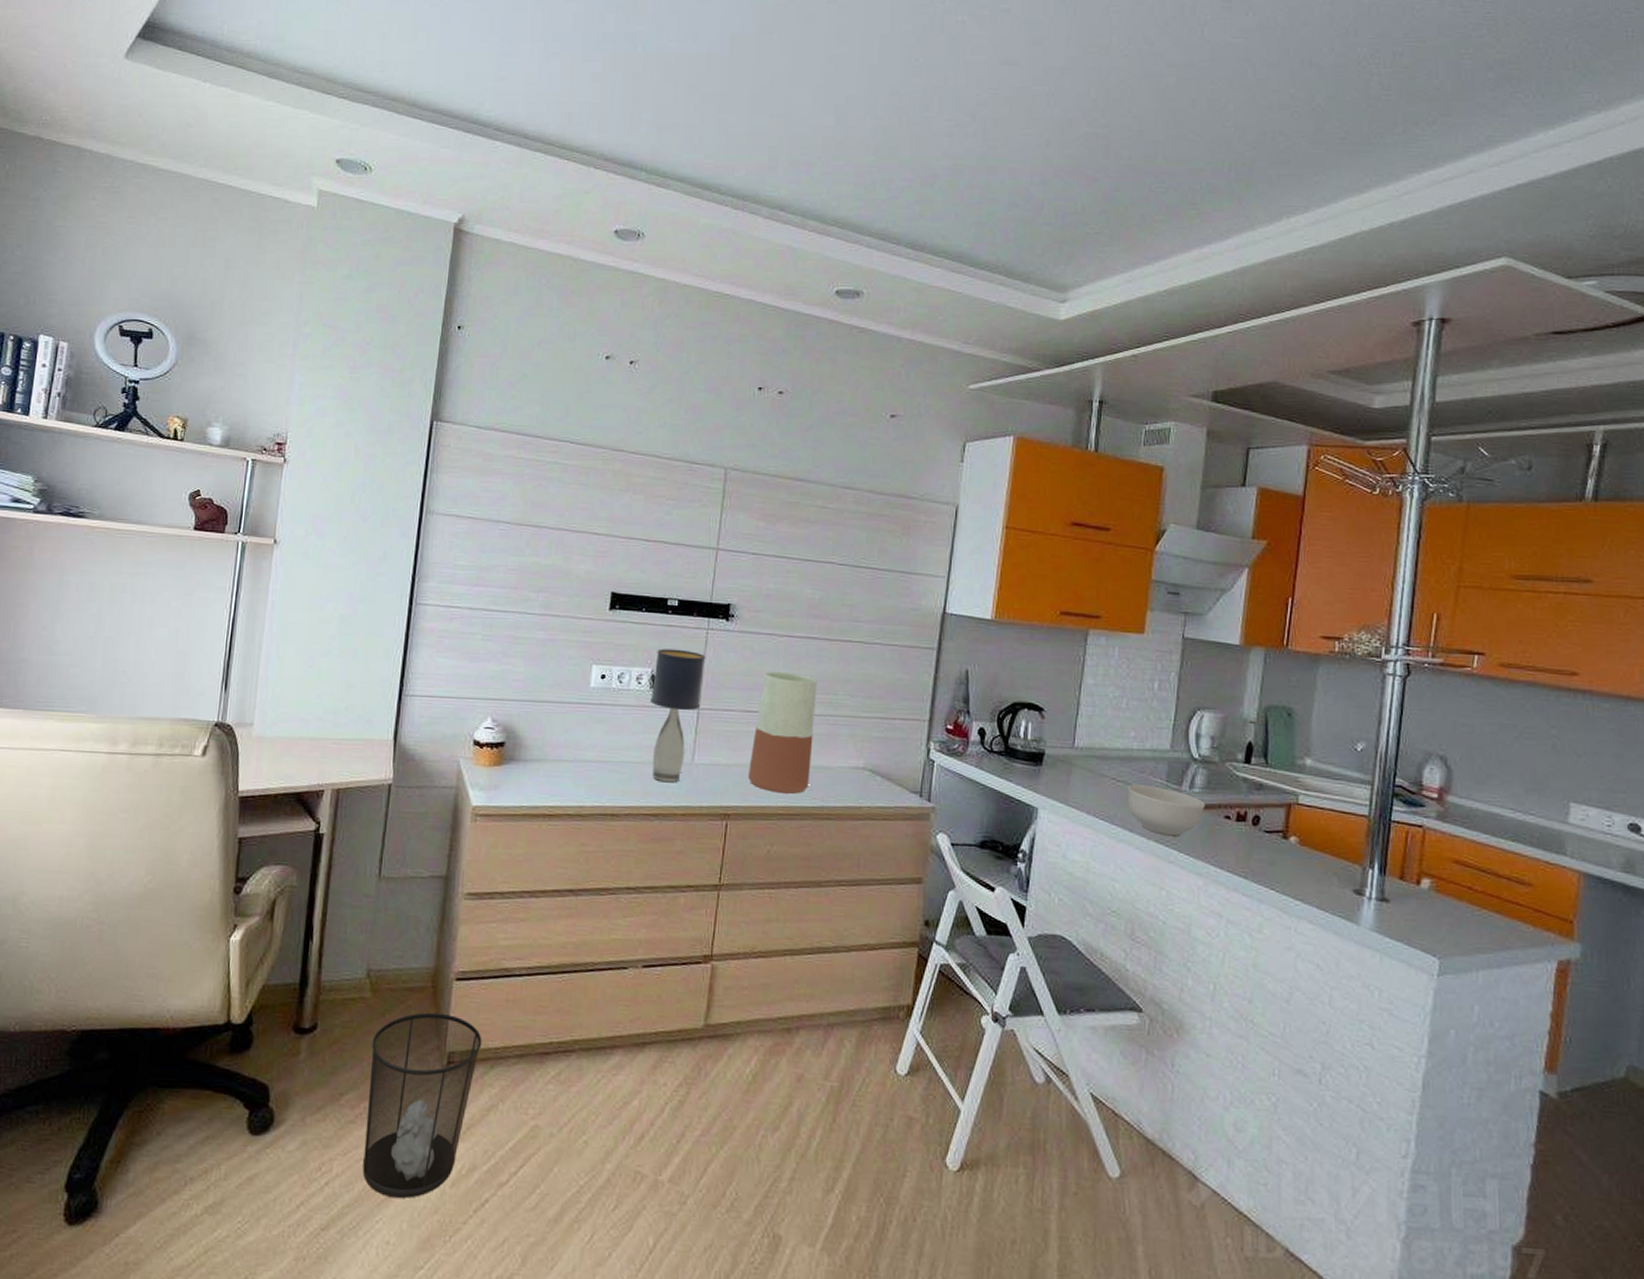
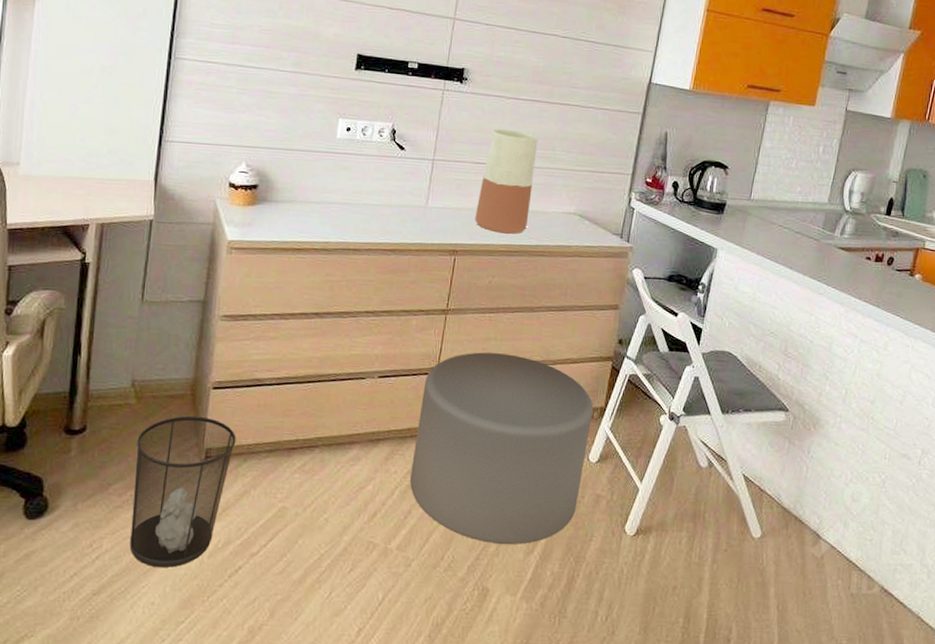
table lamp: present [650,648,706,783] -> none [390,106,441,223]
pouf: none [683,936,898,1180] -> present [410,352,593,545]
bowl: present [1127,784,1206,837] -> none [790,231,852,273]

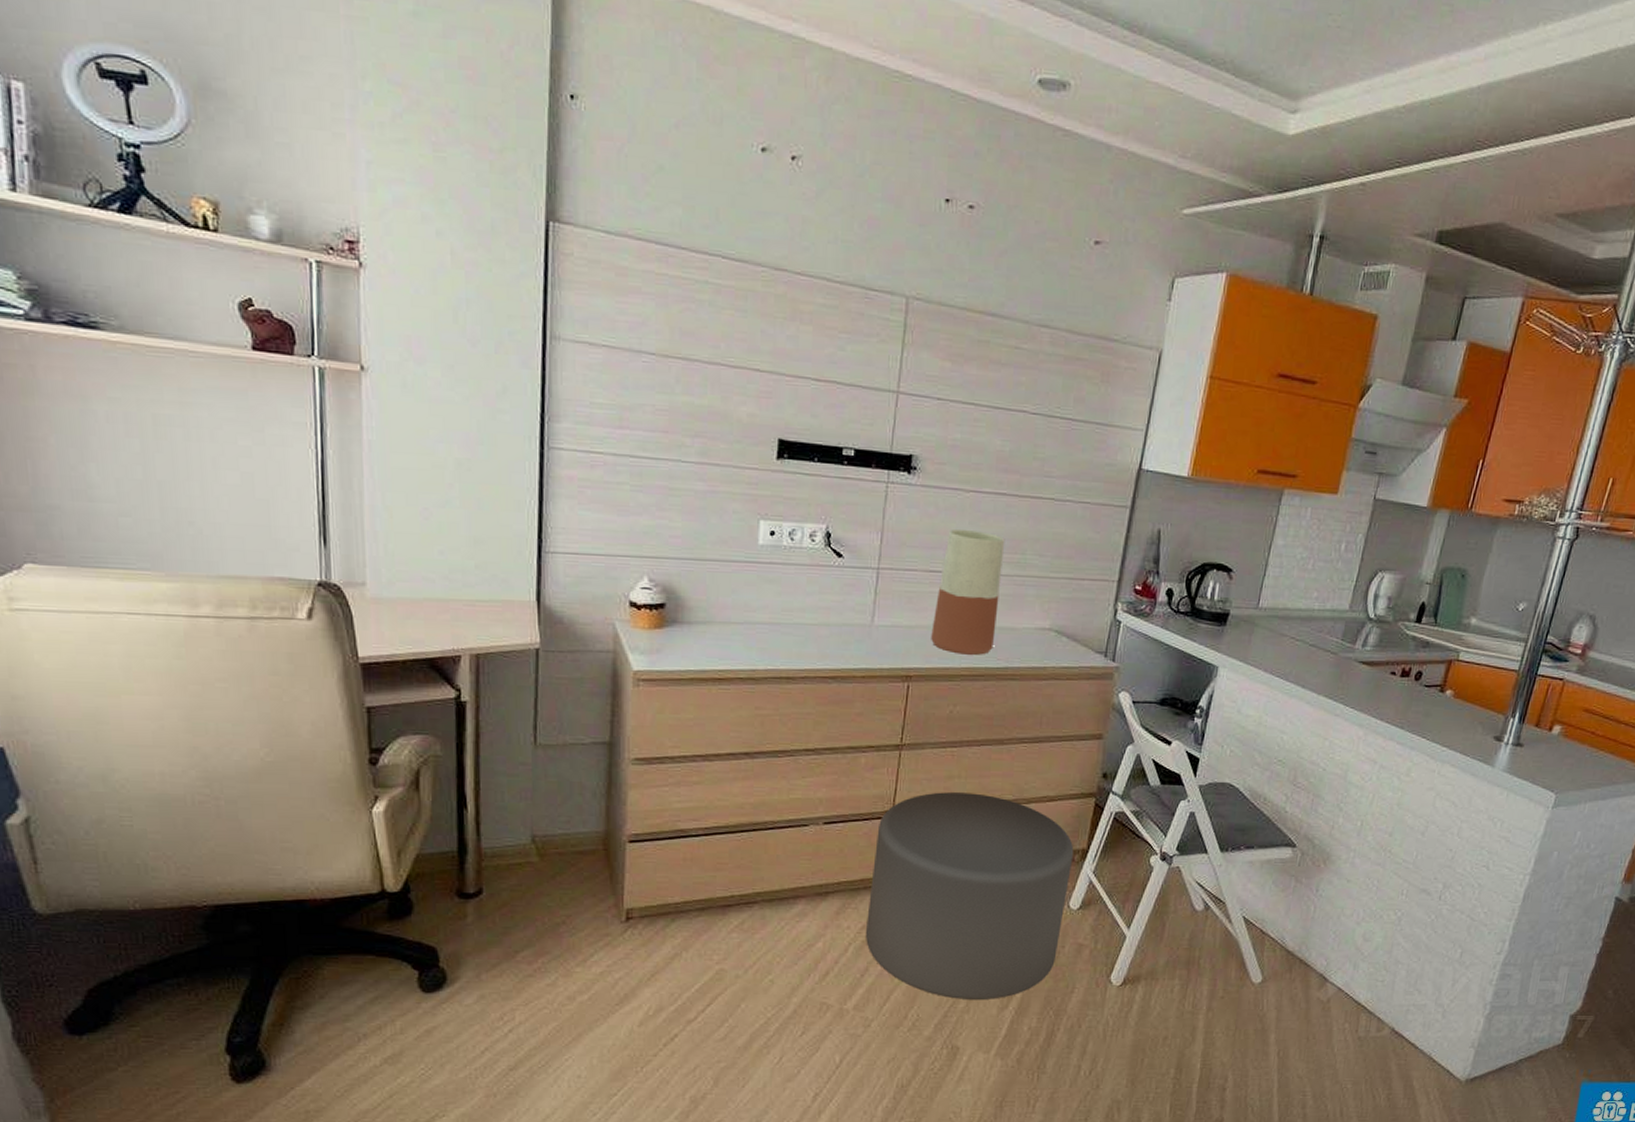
waste bin: present [130,415,236,568] -> none [544,873,661,1039]

